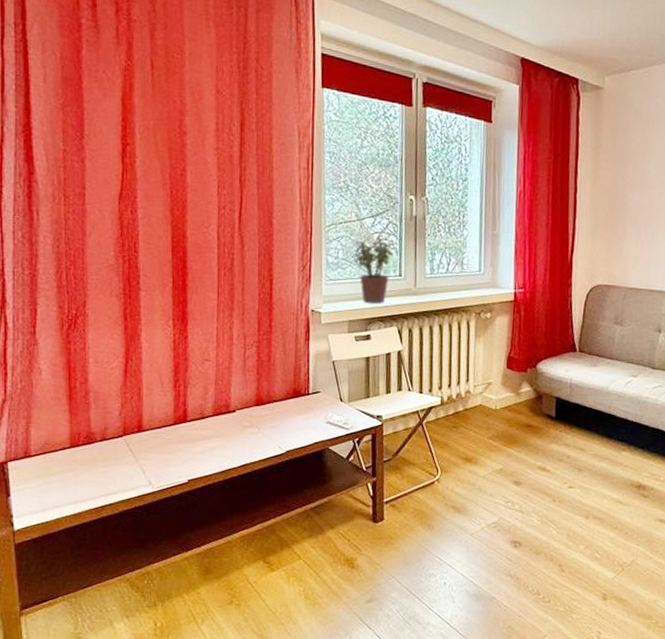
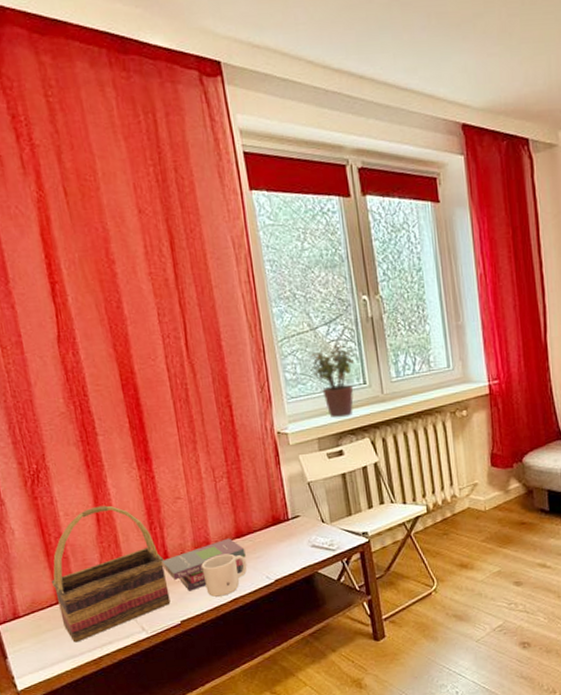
basket: none [68,358,183,489] -> present [51,505,171,643]
books: none [180,405,262,452] -> present [161,538,246,591]
mug: none [217,419,262,460] -> present [201,553,248,597]

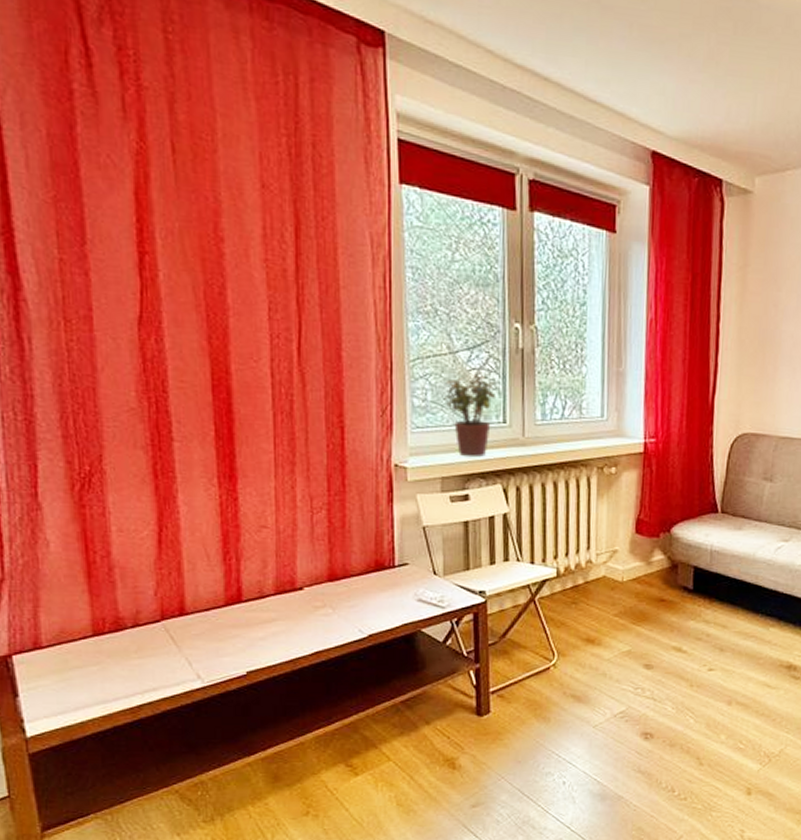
basket: present [51,505,171,643] -> none [88,525,237,685]
books: present [161,538,246,591] -> none [233,580,337,638]
mug: present [201,553,248,597] -> none [282,598,337,647]

